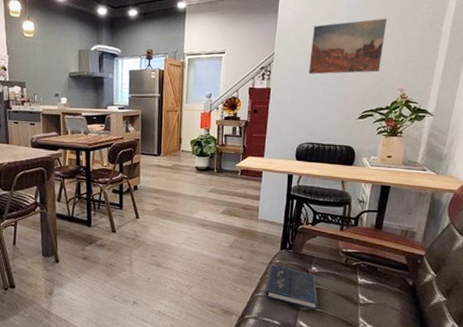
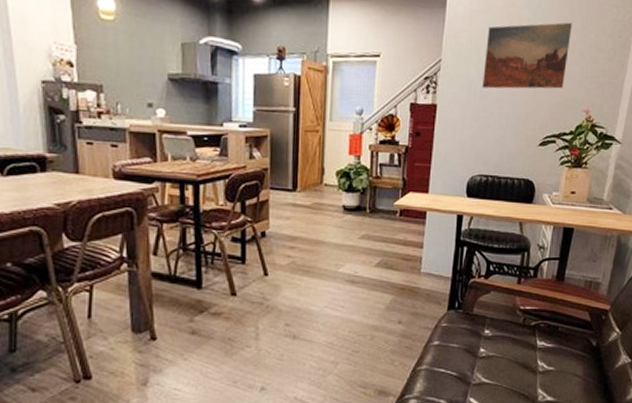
book: present [265,264,318,310] -> none [429,329,492,383]

